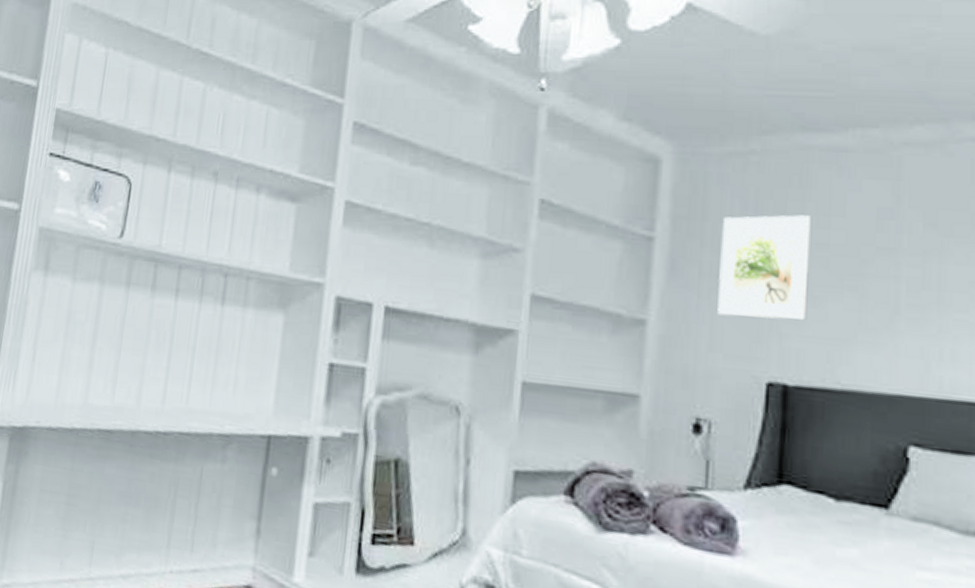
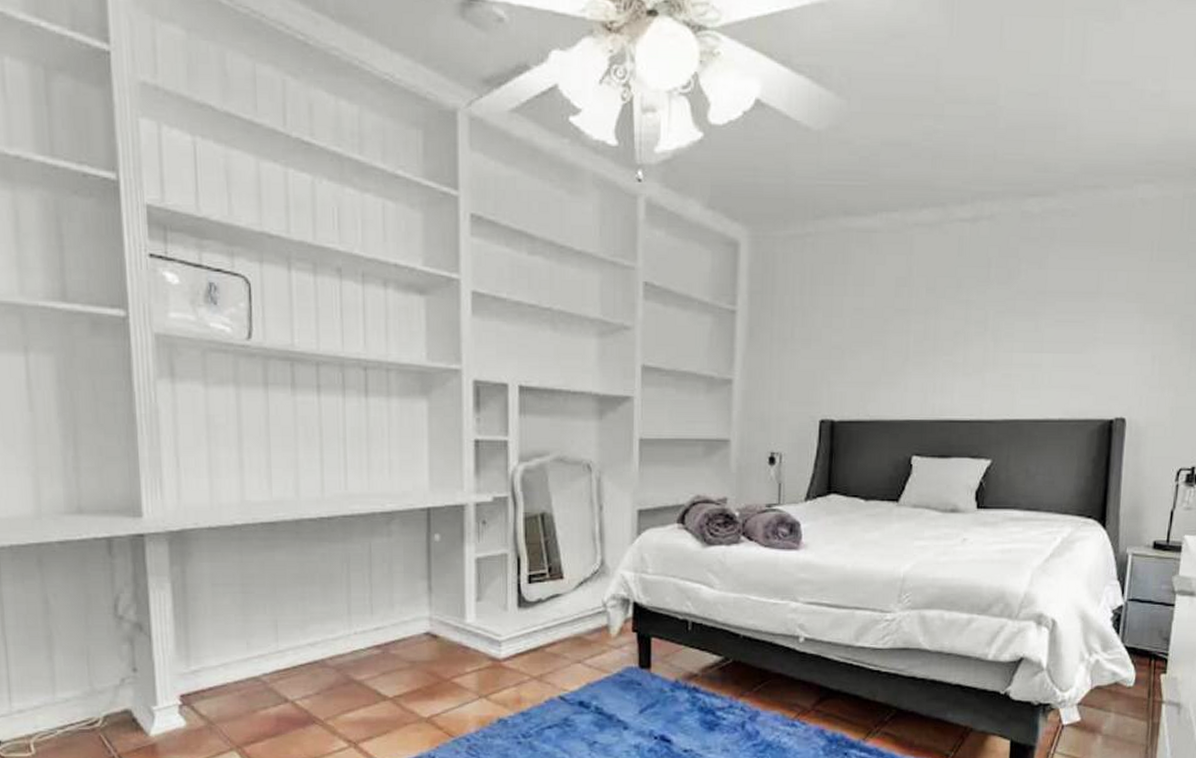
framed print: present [717,215,811,321] -> none [785,286,850,371]

